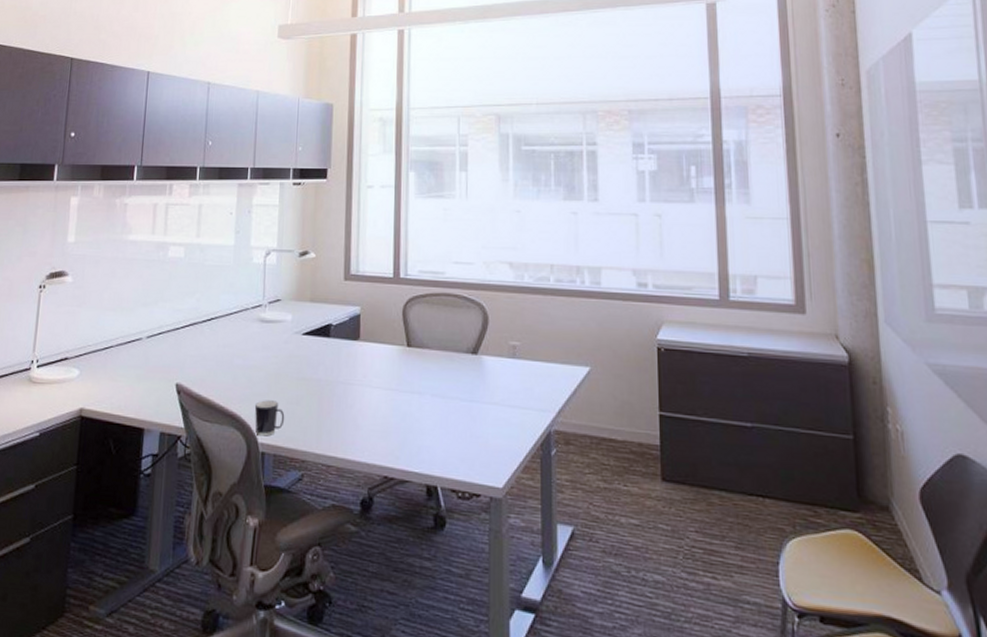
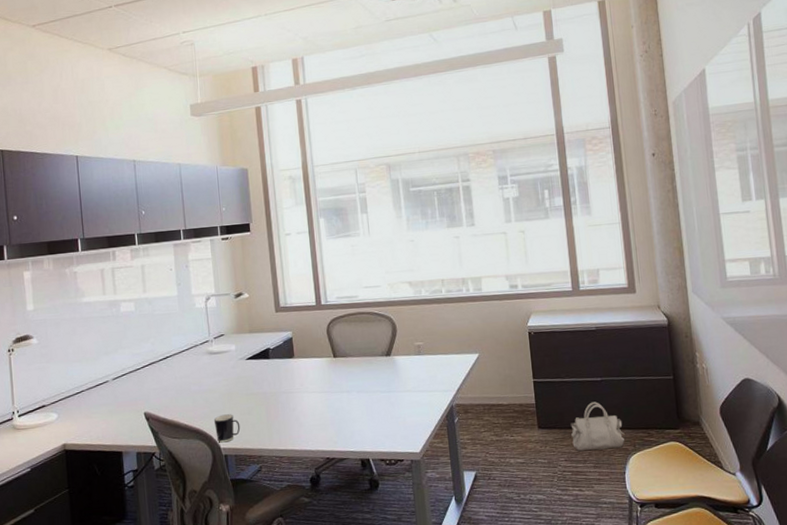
shoulder bag: none [706,455,781,526] -> present [570,401,625,452]

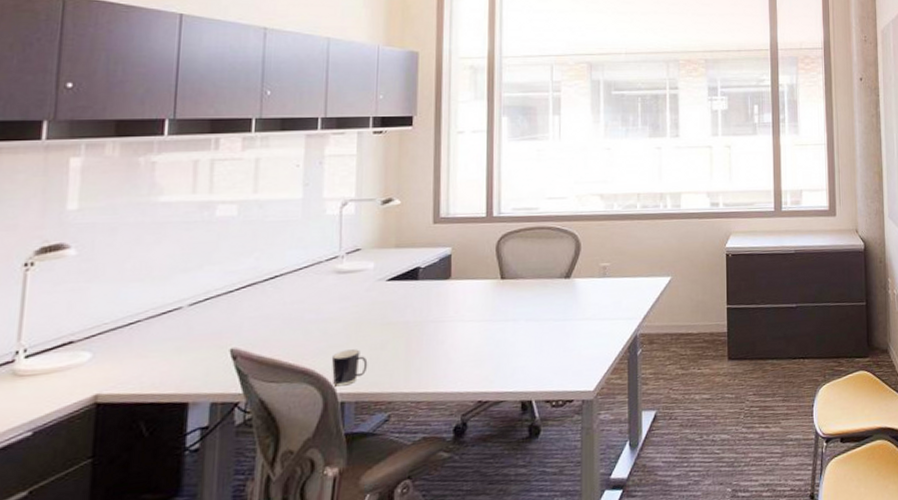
shoulder bag: present [570,401,625,452] -> none [762,329,816,384]

